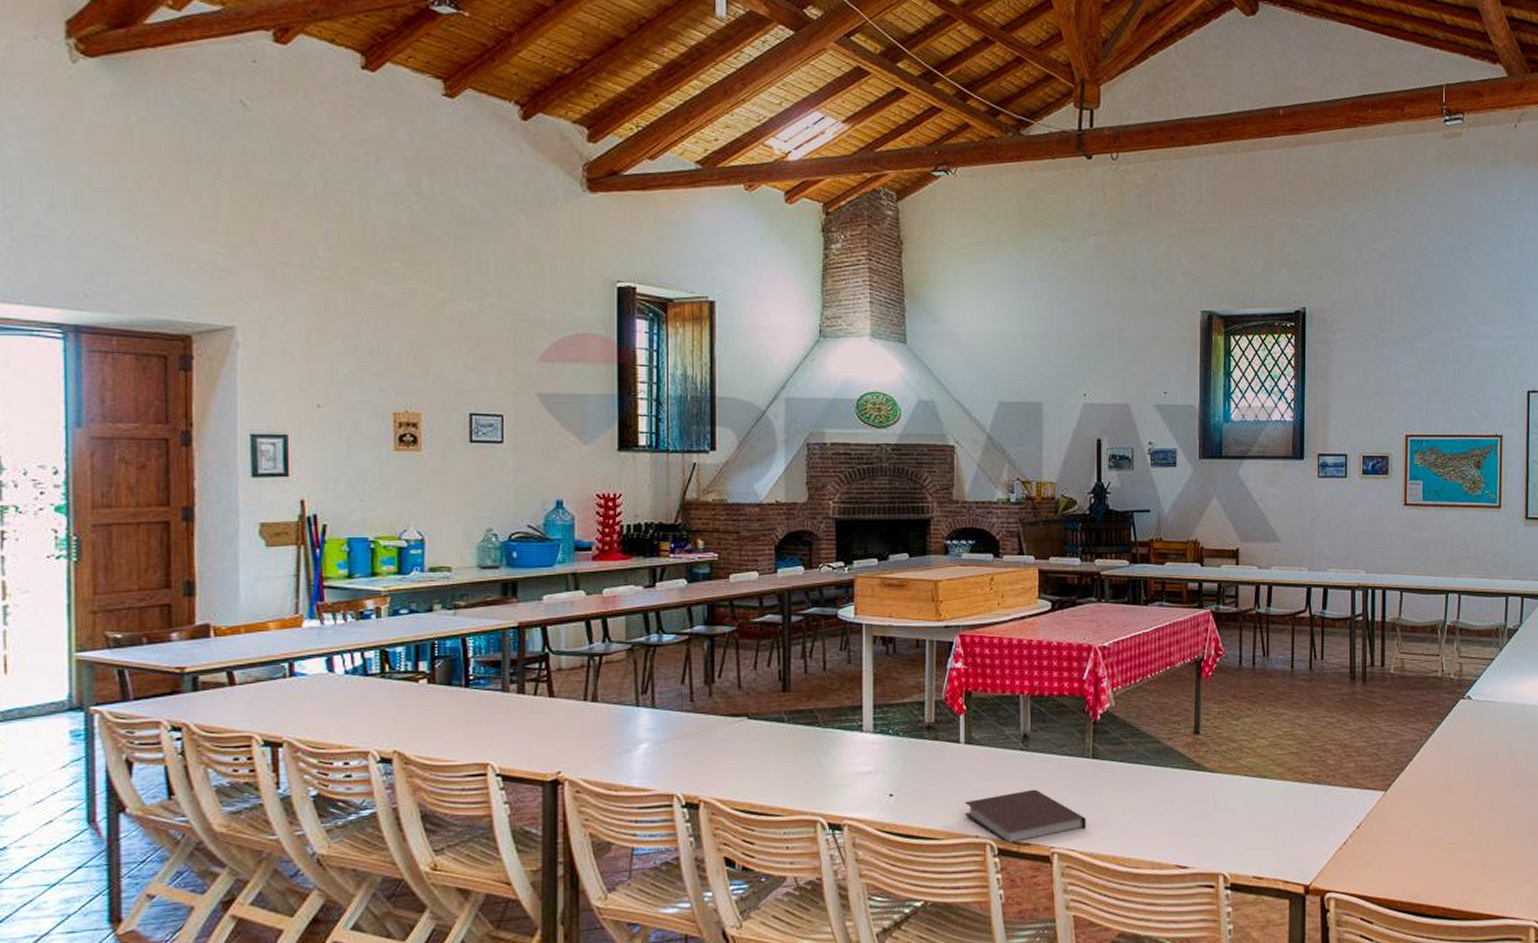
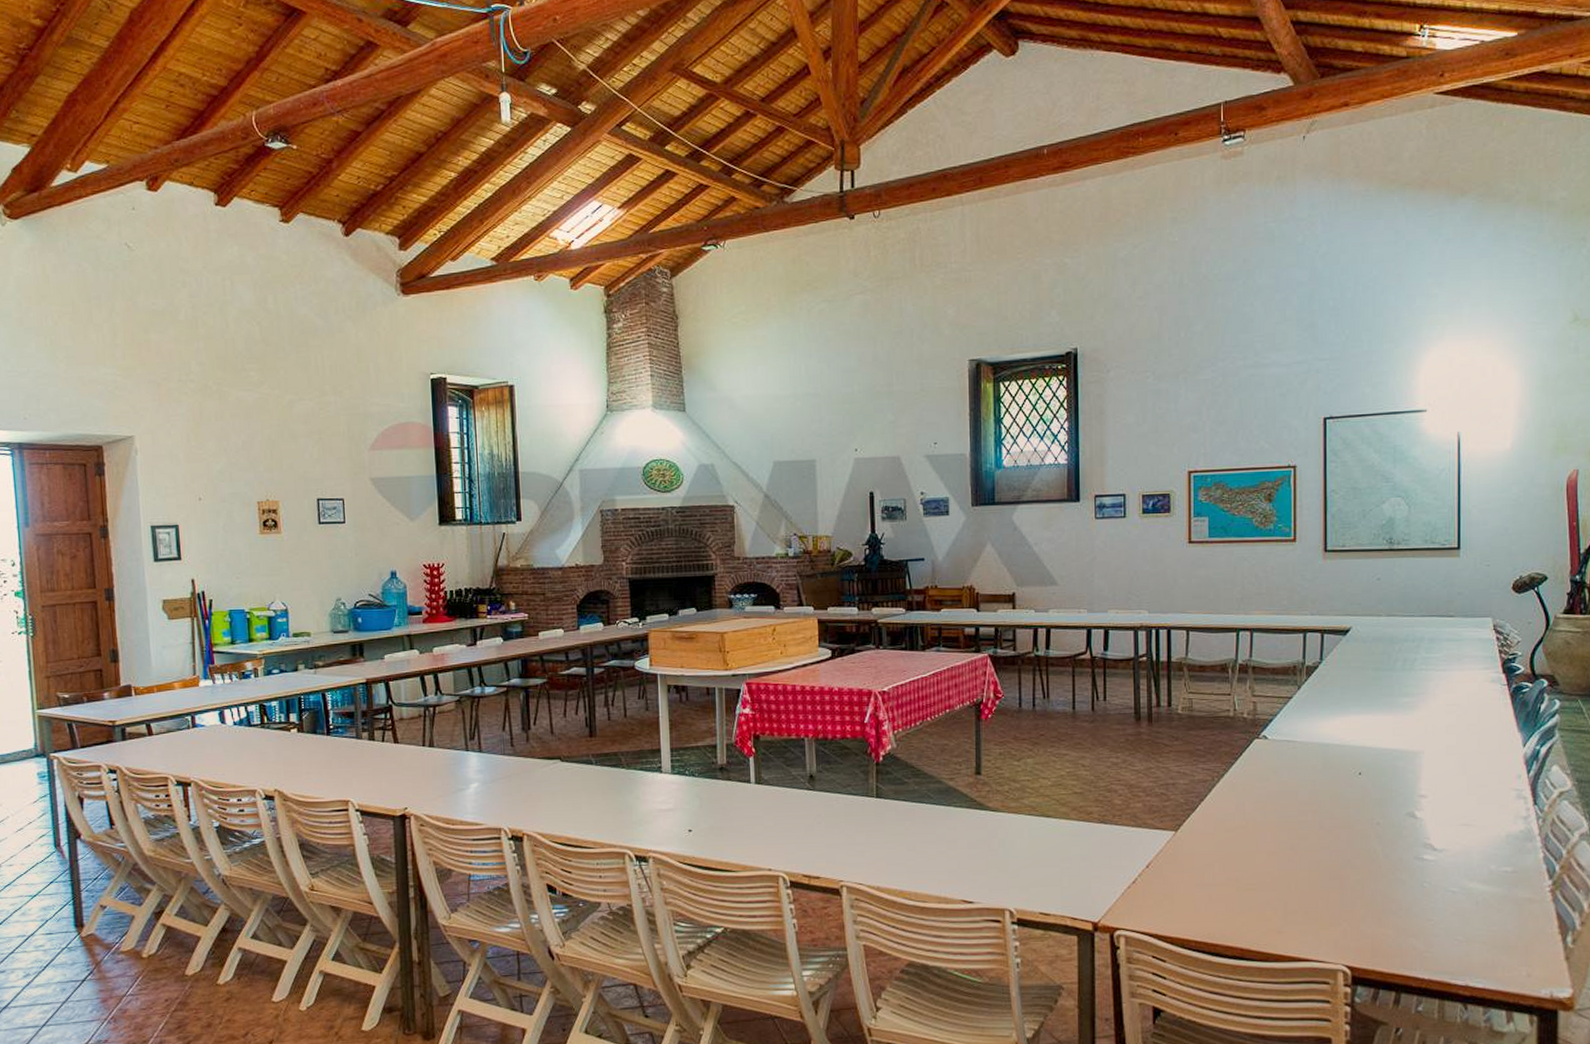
notebook: present [964,789,1086,843] -> none [757,826,872,876]

